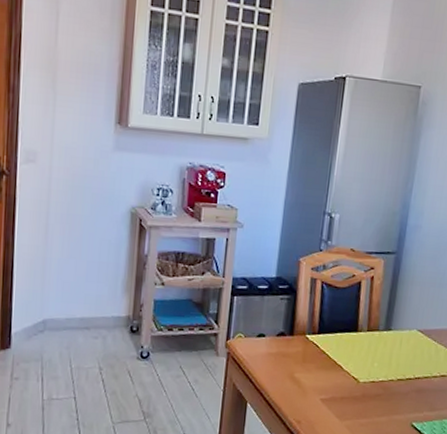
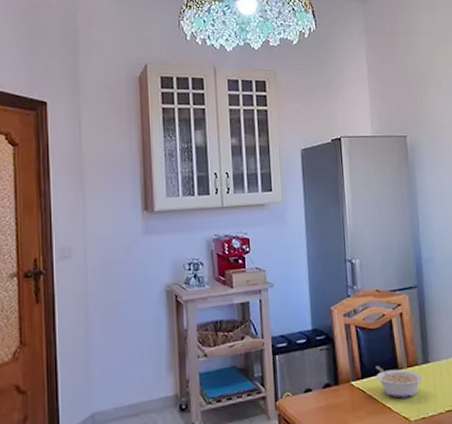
legume: none [333,324,381,360] -> present [375,365,423,398]

